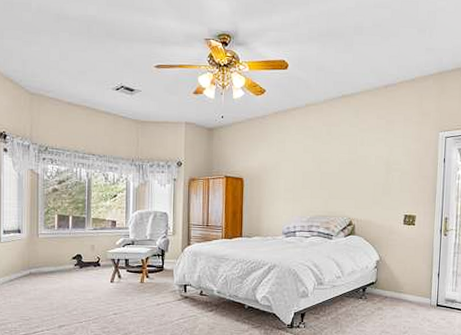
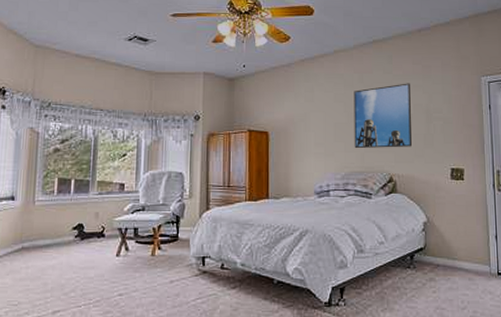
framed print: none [319,136,374,196] -> present [354,83,412,149]

